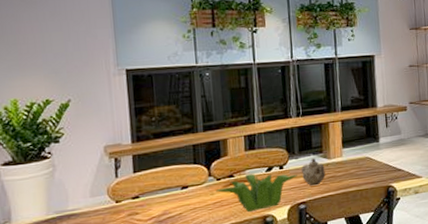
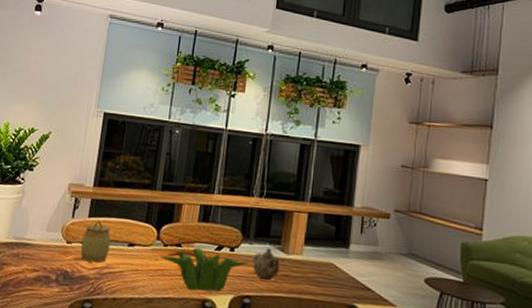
jar: none [131,174,163,215] -> present [80,221,111,263]

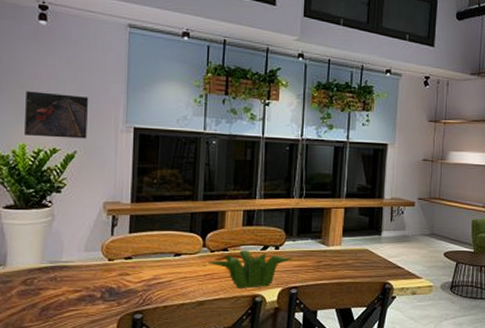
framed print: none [9,74,68,121] -> present [23,91,89,139]
jar: present [80,221,111,263] -> none [124,236,156,276]
teapot: present [253,248,280,281] -> none [297,243,322,272]

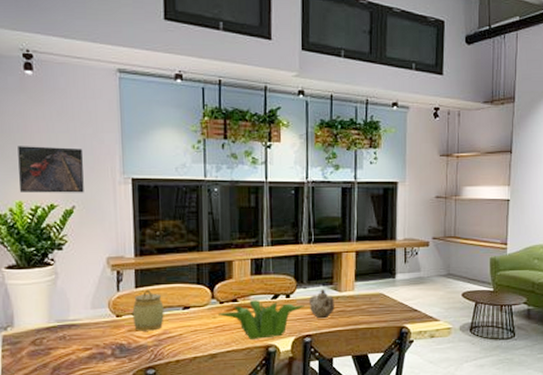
jar: none [124,236,156,276] -> present [132,290,164,331]
teapot: none [297,243,322,272] -> present [310,289,334,319]

